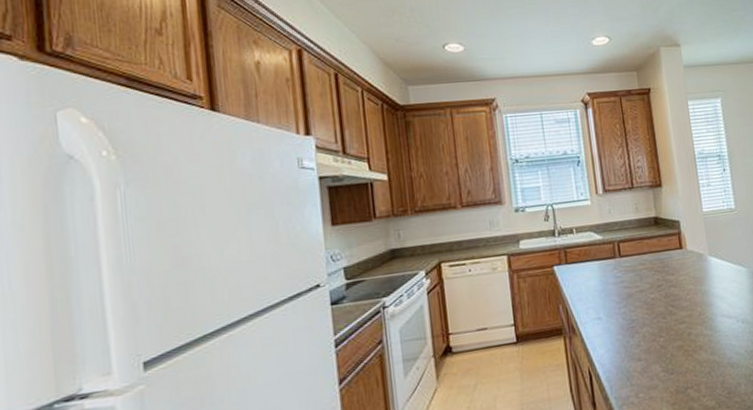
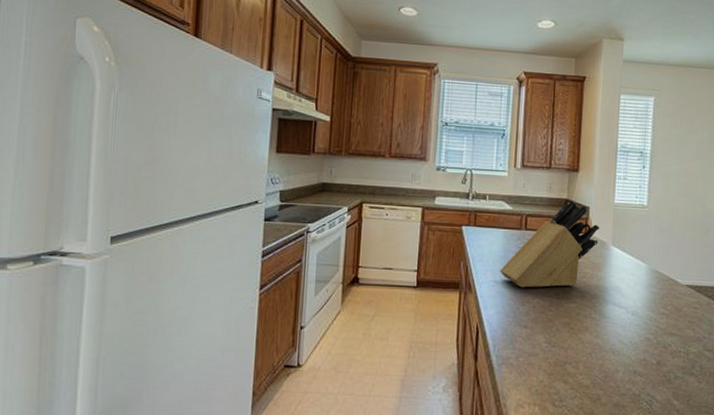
knife block: none [601,216,695,319] -> present [500,199,599,288]

